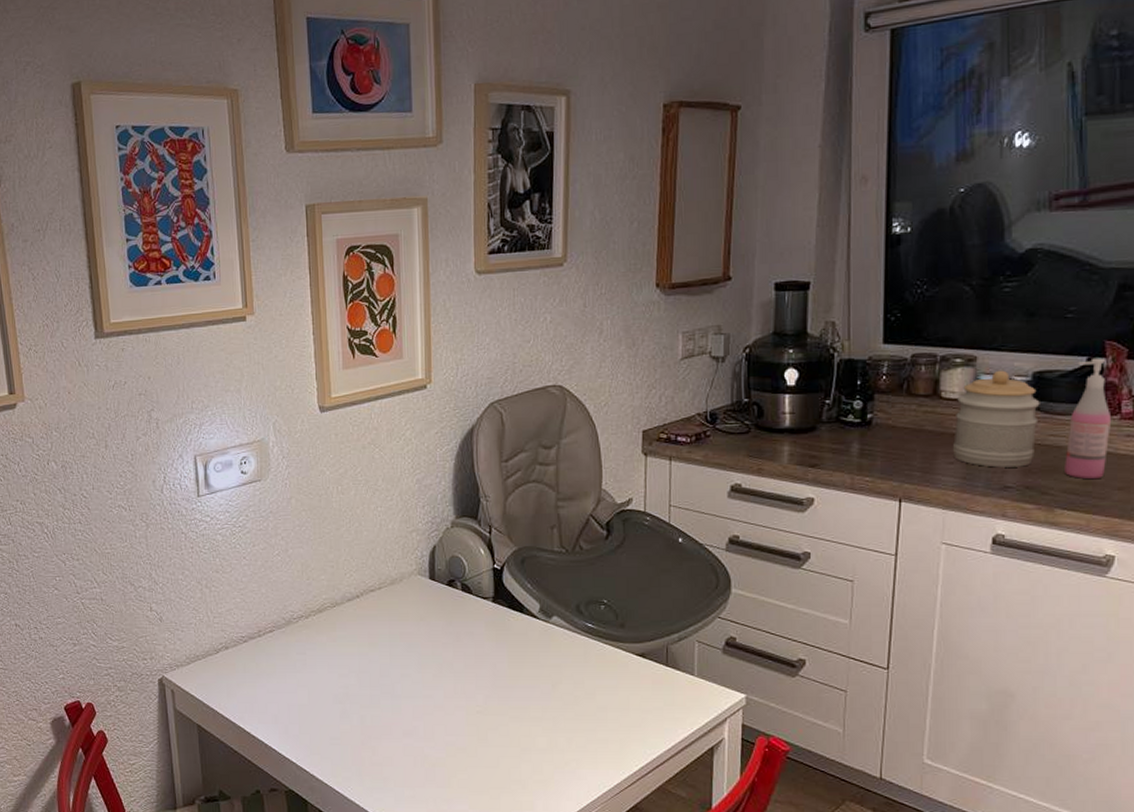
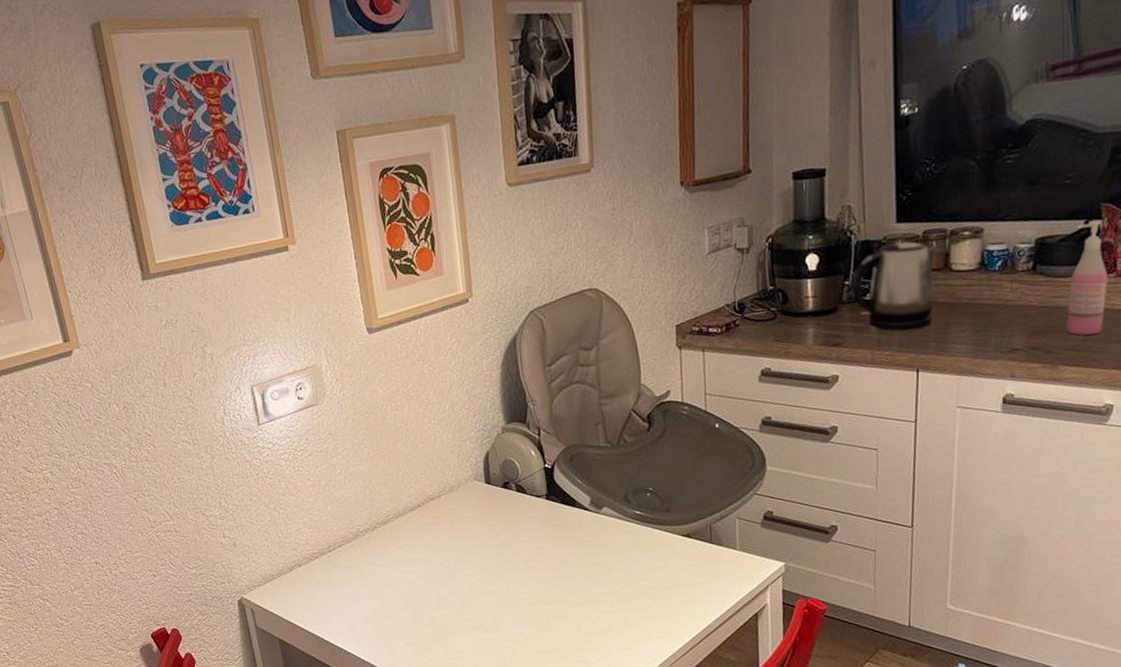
kettle: none [832,363,925,456] -> present [851,241,936,330]
jar: present [952,370,1040,468] -> none [963,239,1043,332]

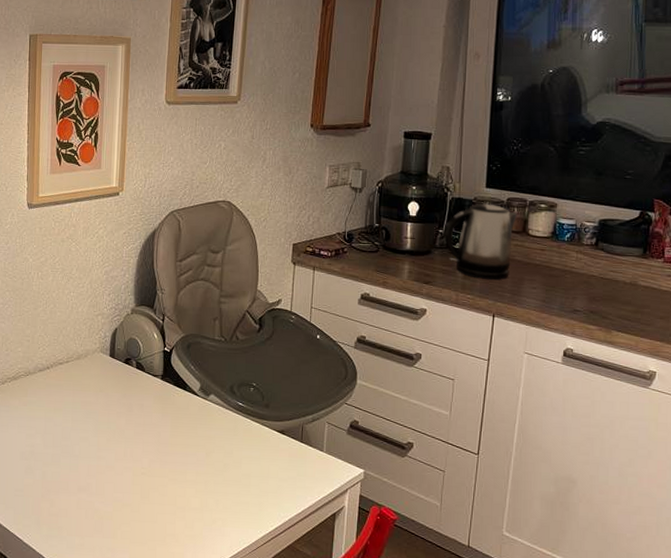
soap dispenser: present [1066,220,1109,336] -> none [620,212,657,309]

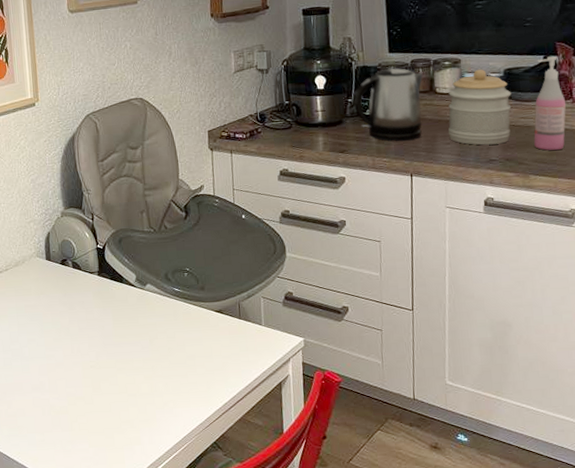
jar: none [535,216,604,295] -> present [448,69,512,145]
soap dispenser: none [620,212,657,309] -> present [534,56,566,151]

